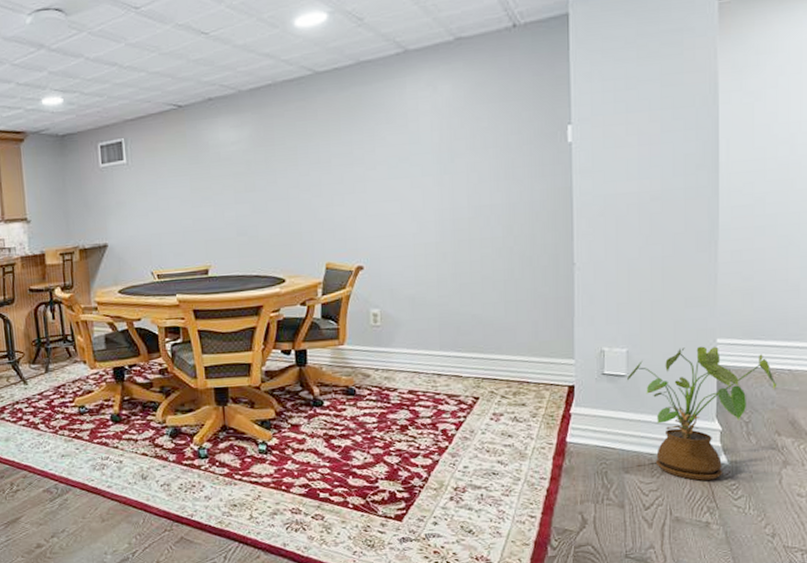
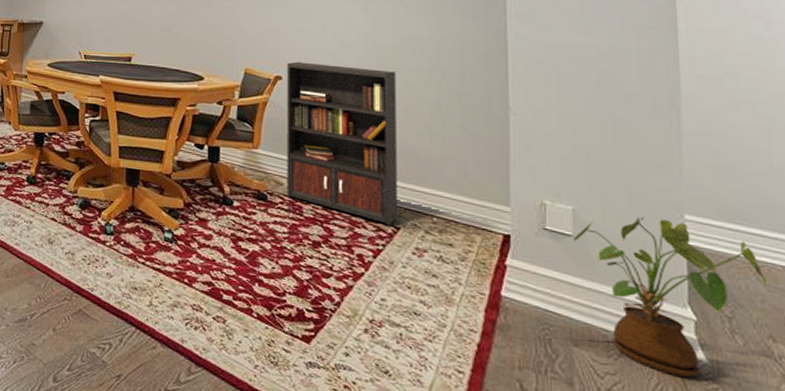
bookcase: none [368,244,511,398] -> present [287,61,436,226]

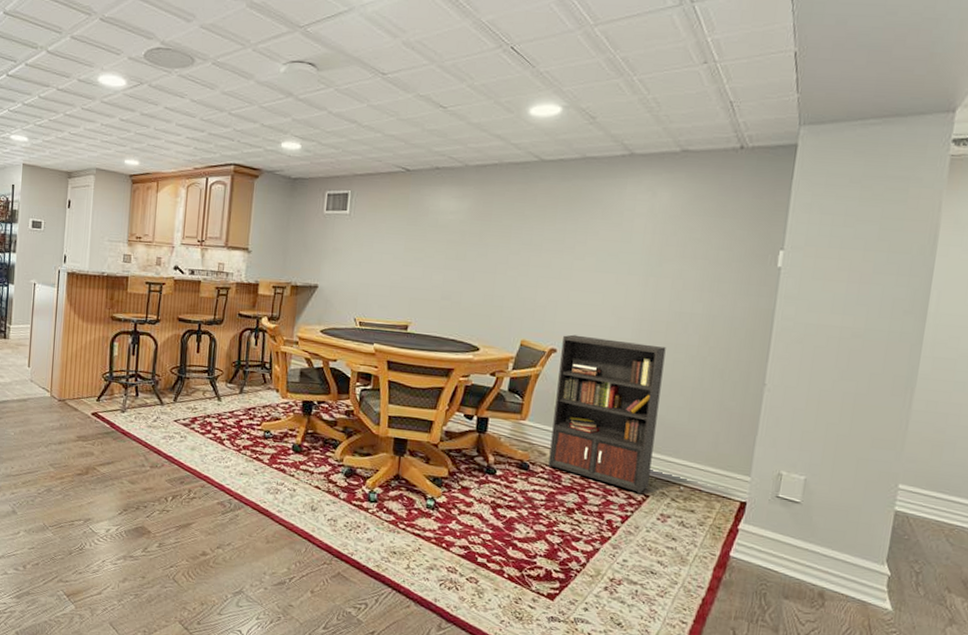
house plant: present [574,217,768,378] -> none [801,486,955,623]

